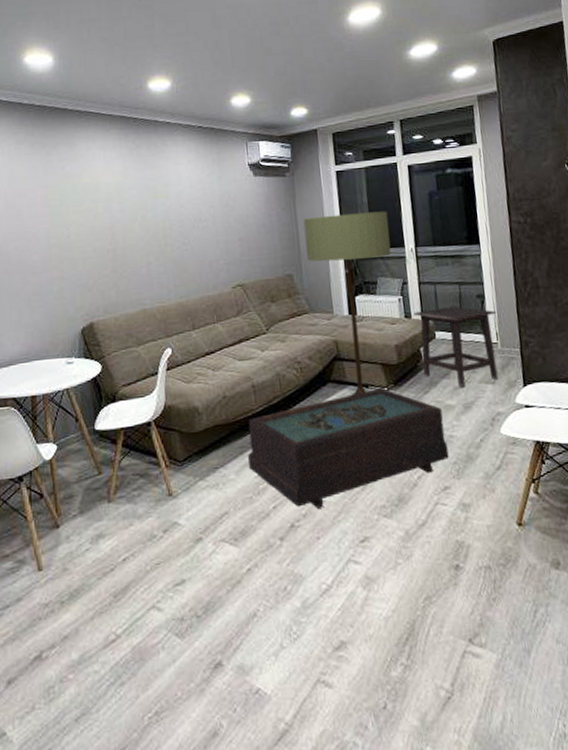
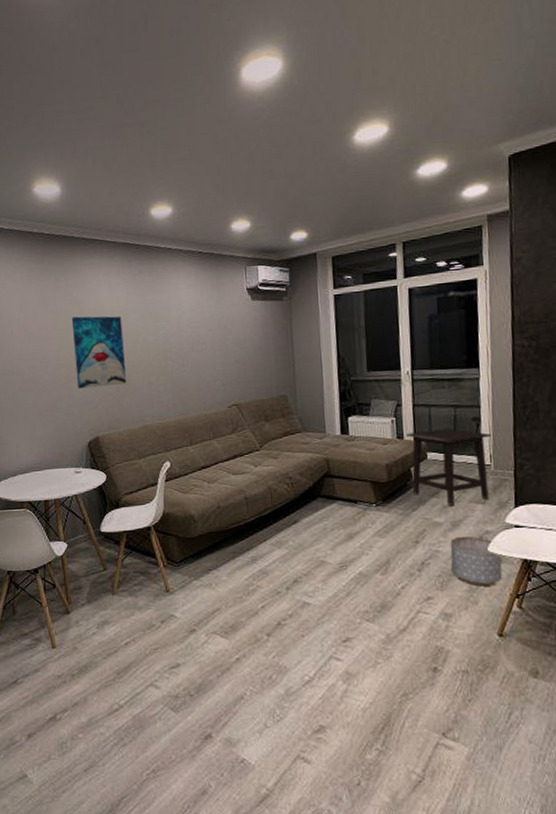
wall art: none [63,192,124,270] -> present [71,316,127,389]
coffee table: present [247,388,449,509] -> none [238,504,434,610]
floor lamp: present [303,211,391,396] -> none [299,334,387,510]
planter: none [463,418,517,472] -> present [450,536,503,587]

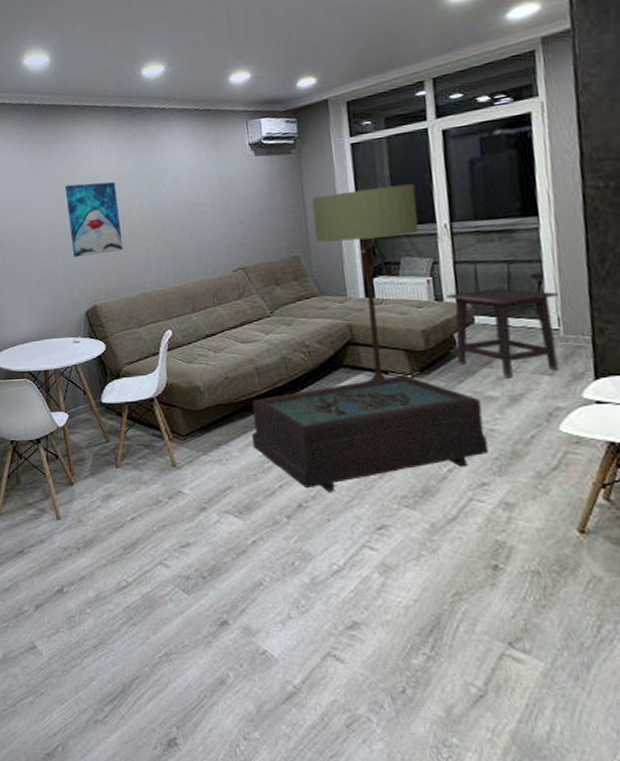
coffee table: none [238,504,434,610] -> present [251,375,489,492]
floor lamp: none [299,334,387,510] -> present [311,183,419,382]
planter: present [450,536,503,587] -> none [509,412,582,473]

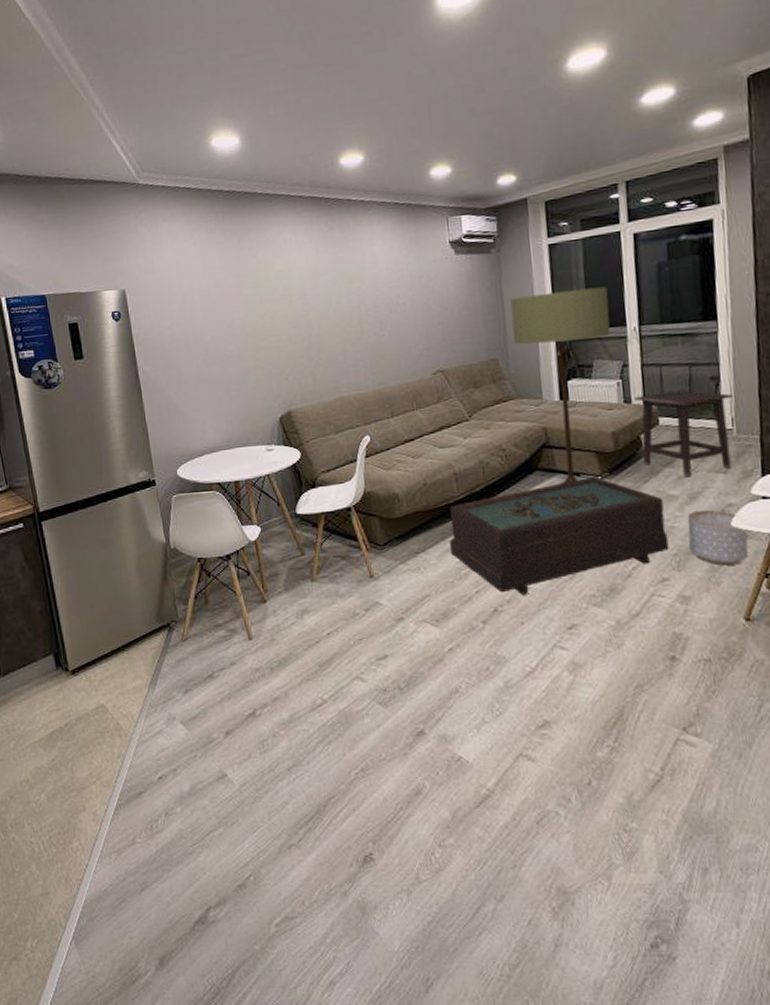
wall art: present [64,181,124,257] -> none [256,278,320,359]
planter: none [509,412,582,473] -> present [687,509,749,566]

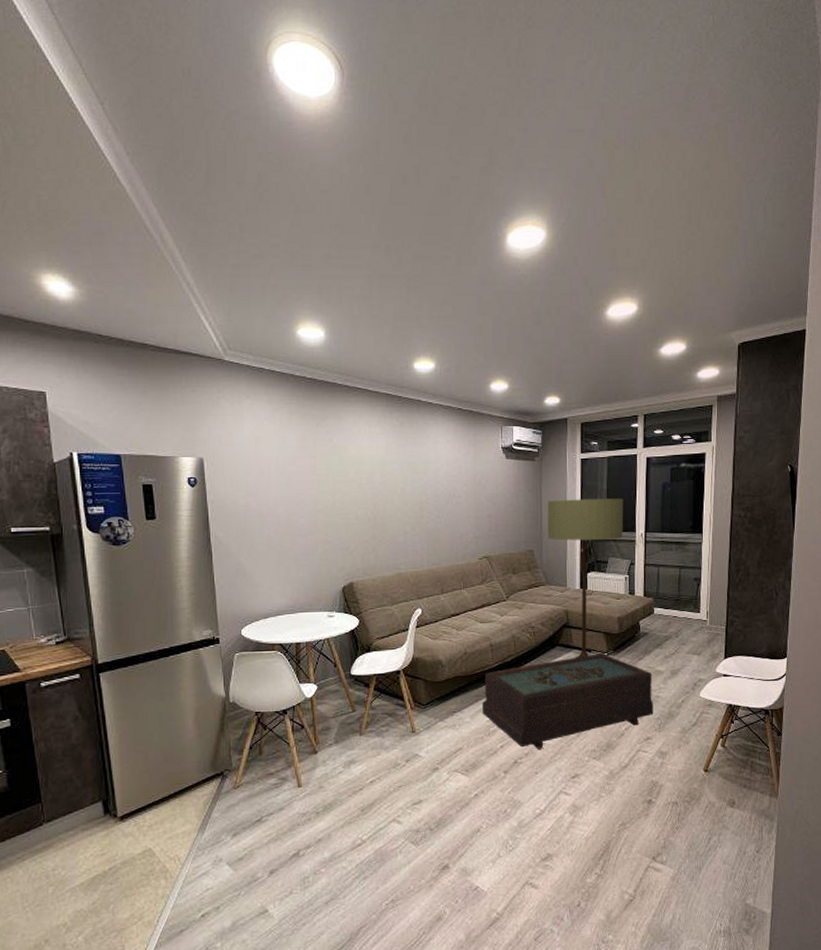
side table: present [633,389,734,478] -> none [636,586,710,657]
planter: present [687,509,749,566] -> none [668,683,711,728]

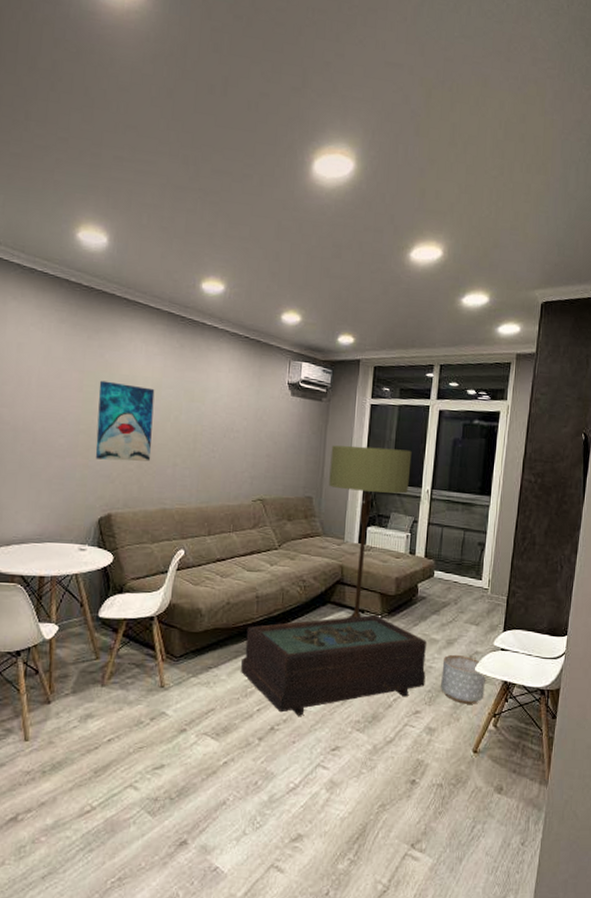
wall art: none [330,463,383,534] -> present [95,380,155,462]
planter: none [668,683,711,728] -> present [441,654,485,704]

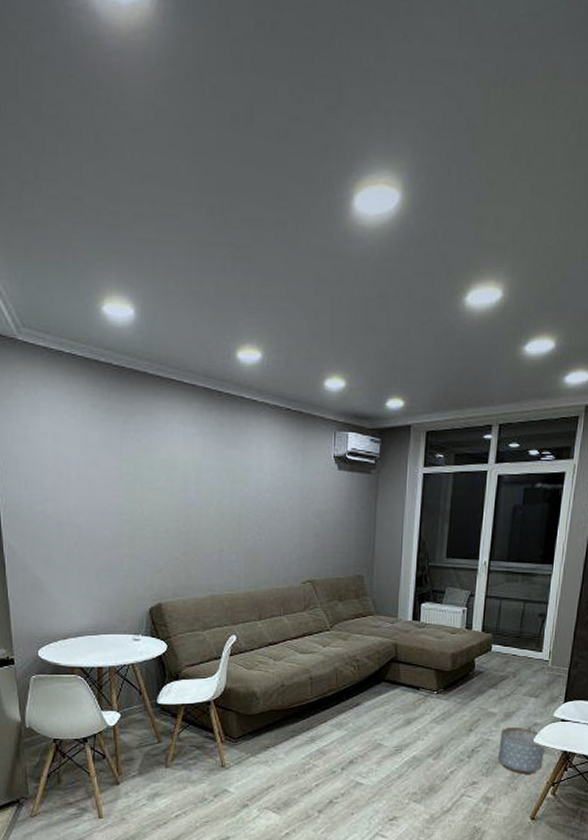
wall art: present [95,380,155,462] -> none [139,467,197,549]
coffee table: present [240,615,426,716] -> none [297,692,484,790]
floor lamp: present [329,445,412,618] -> none [380,519,468,695]

